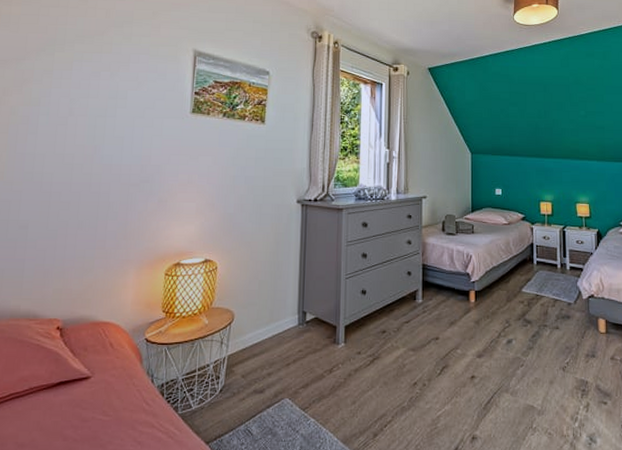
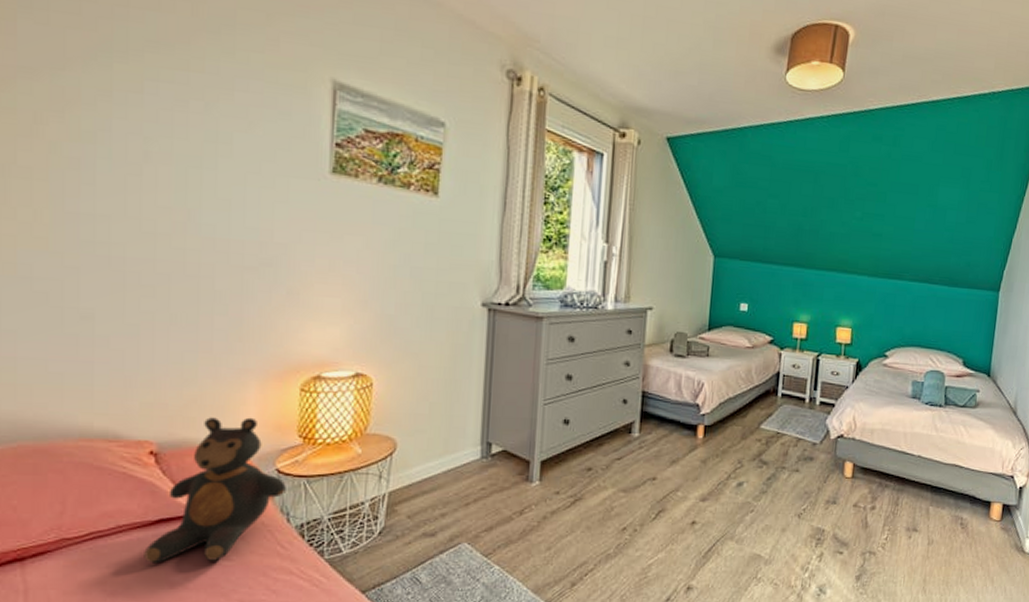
teddy bear: none [46,297,152,419] -> present [144,417,286,564]

